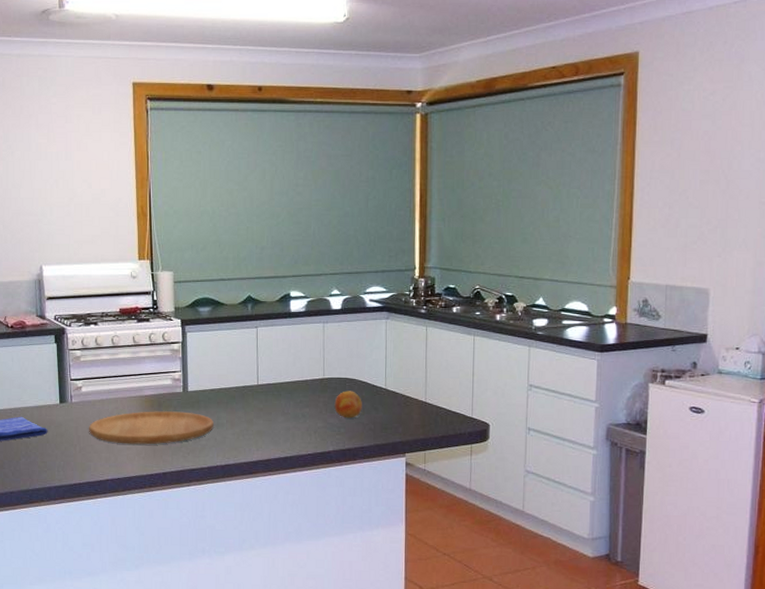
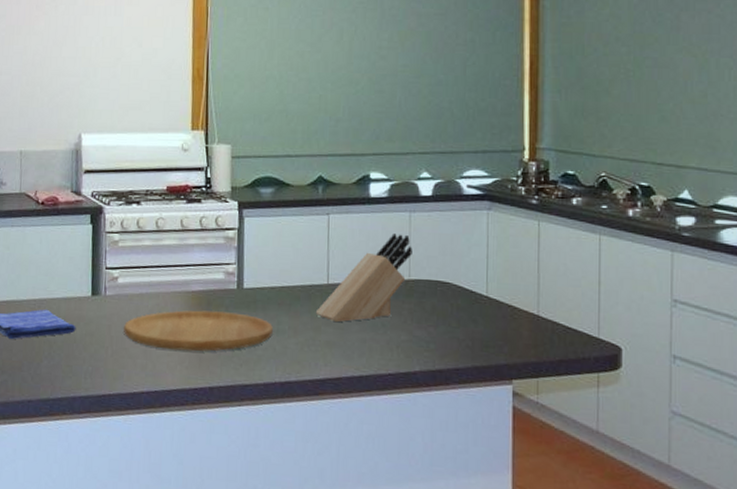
knife block: none [248,341,326,416] -> present [315,233,412,323]
fruit: present [334,391,362,418] -> none [422,296,457,332]

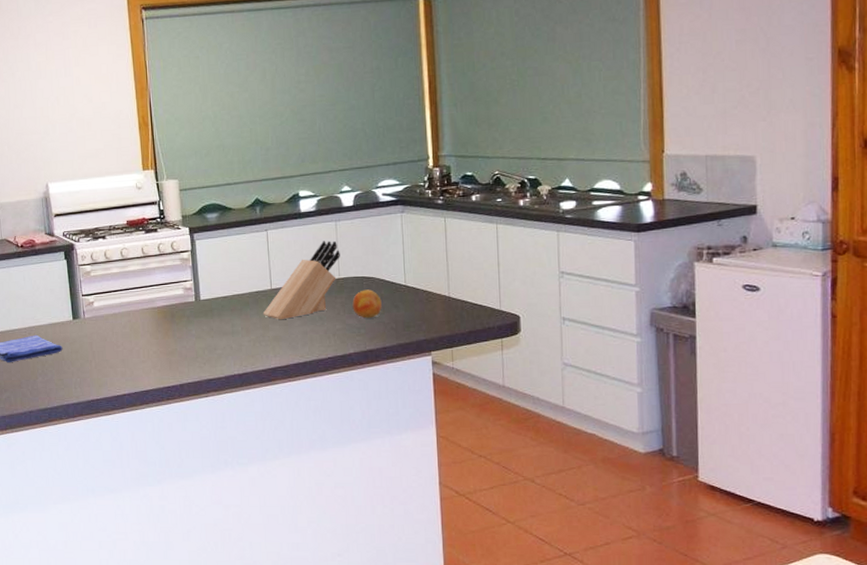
cutting board: present [124,310,273,352] -> none [103,321,229,358]
fruit: none [422,296,457,332] -> present [352,289,382,319]

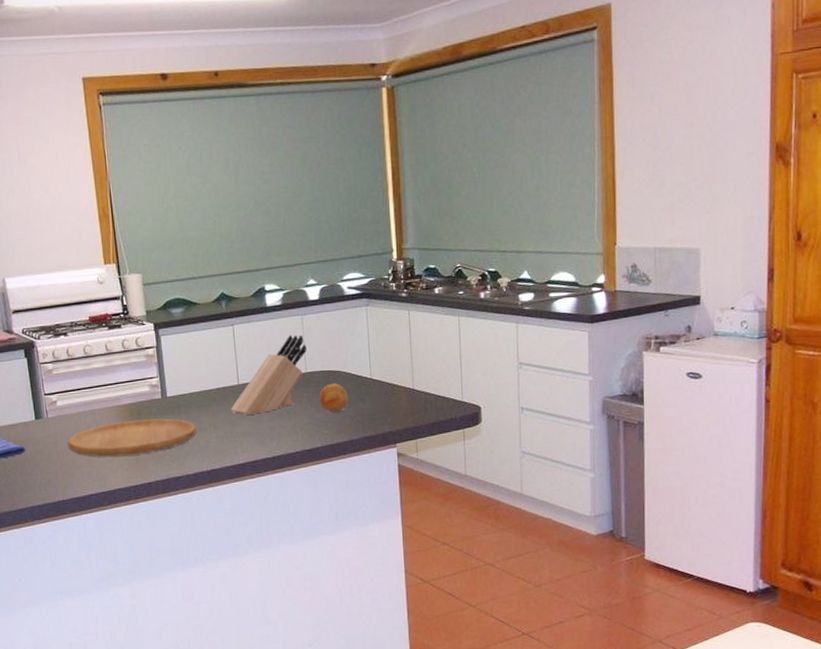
cutting board: none [103,321,229,358] -> present [68,418,196,457]

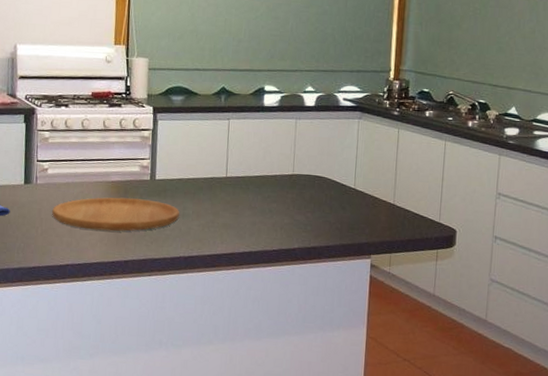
knife block: present [230,334,307,416] -> none [215,136,297,209]
fruit: present [319,383,348,412] -> none [302,188,331,217]

